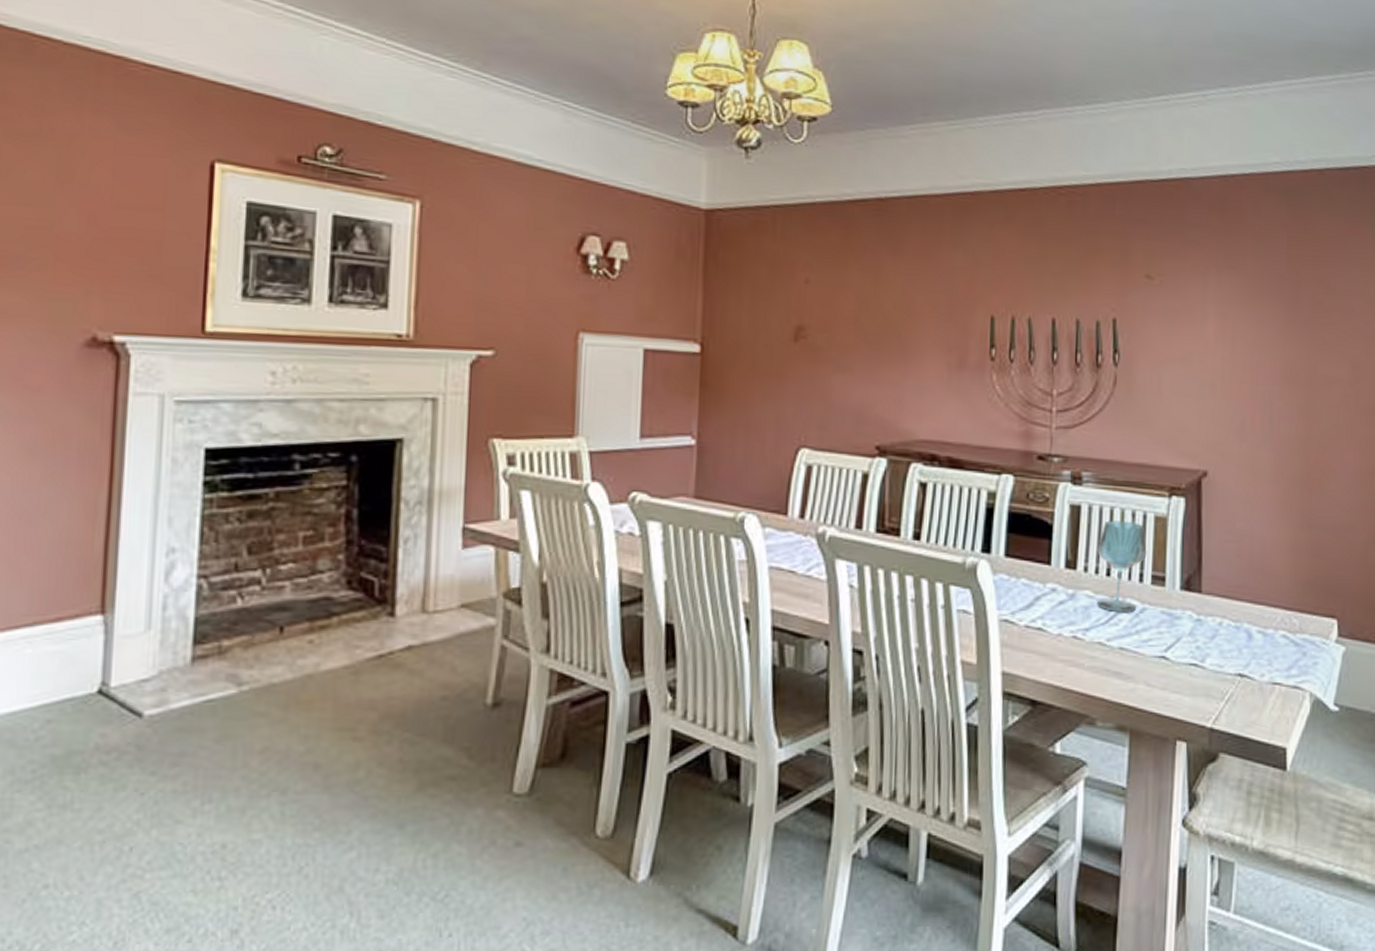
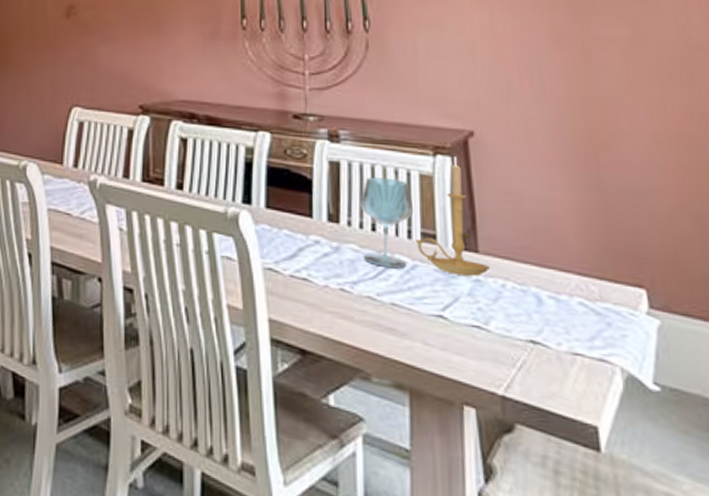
candle holder: none [1146,497,1211,616] -> present [415,156,491,277]

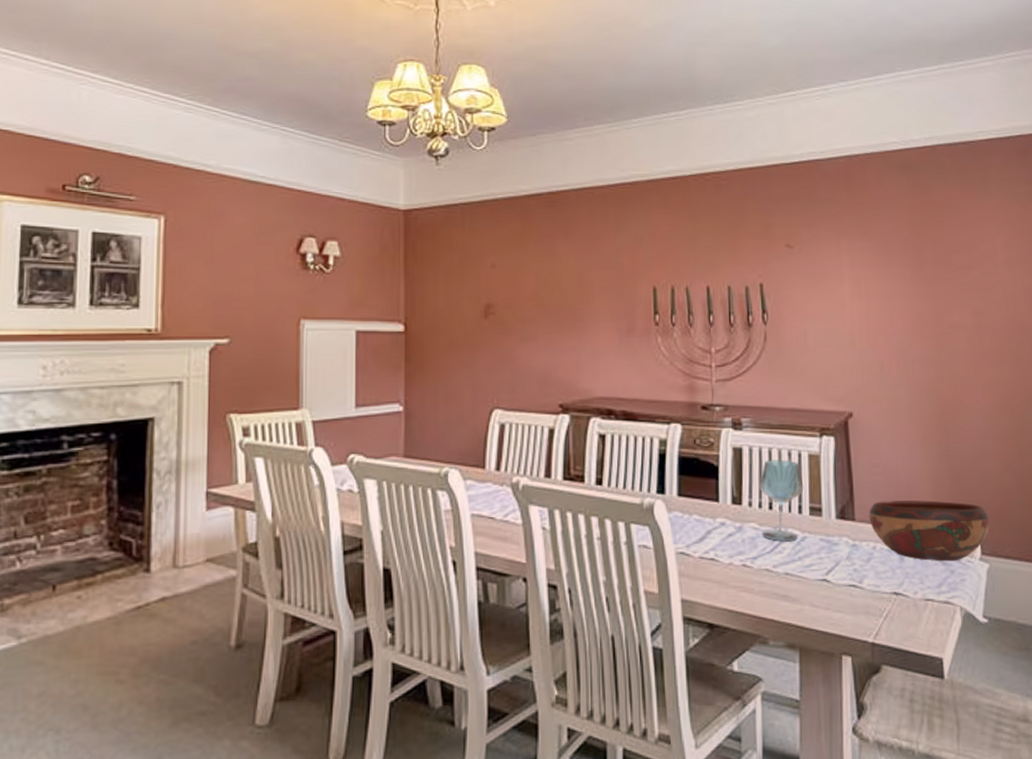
candle holder: present [415,156,491,277] -> none [805,436,865,542]
decorative bowl: none [495,233,661,313] -> present [868,500,990,562]

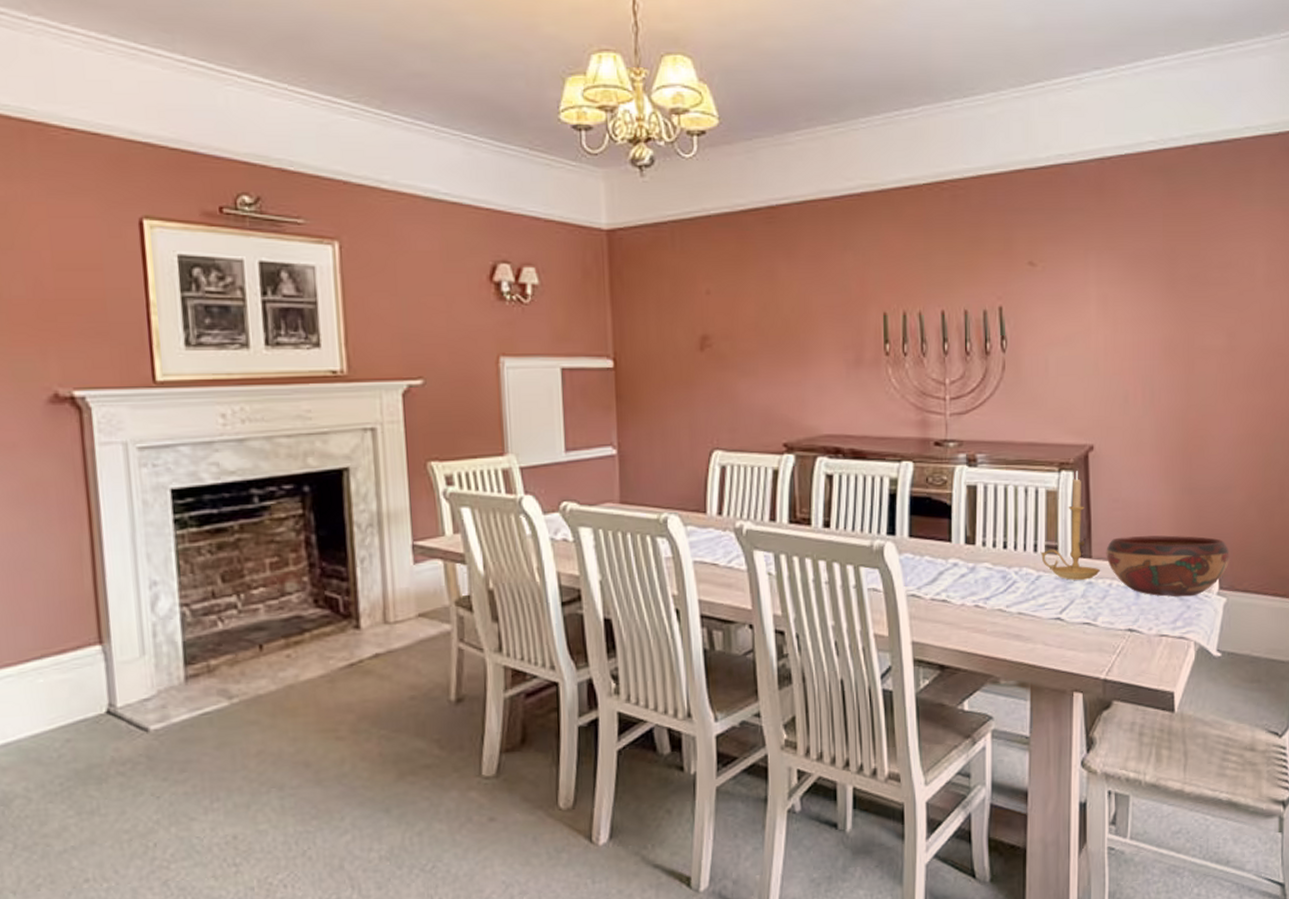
wine glass: present [759,460,804,541] -> none [994,497,1040,581]
candle holder: none [805,436,865,542] -> present [1040,471,1101,580]

